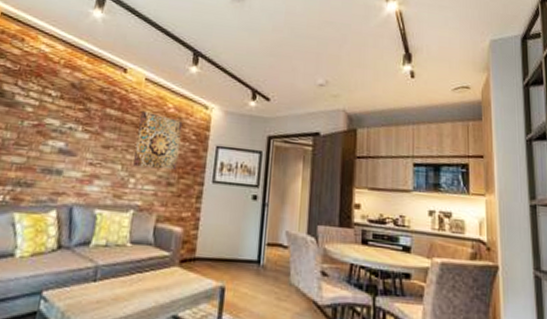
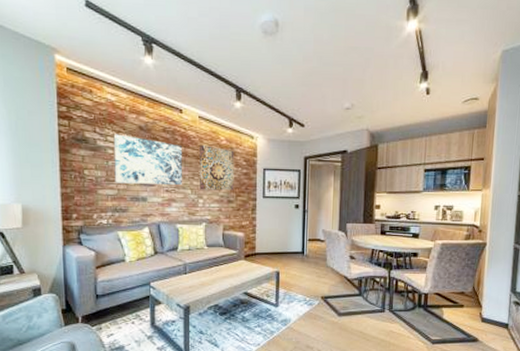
wall art: none [25,89,120,158] -> present [113,134,183,185]

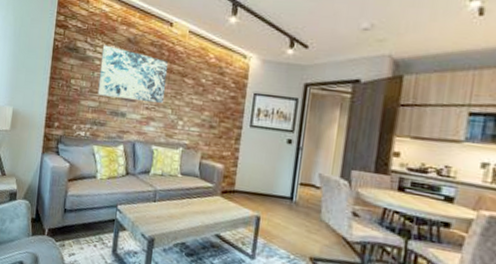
wall art: present [200,144,234,191] -> none [181,61,223,115]

